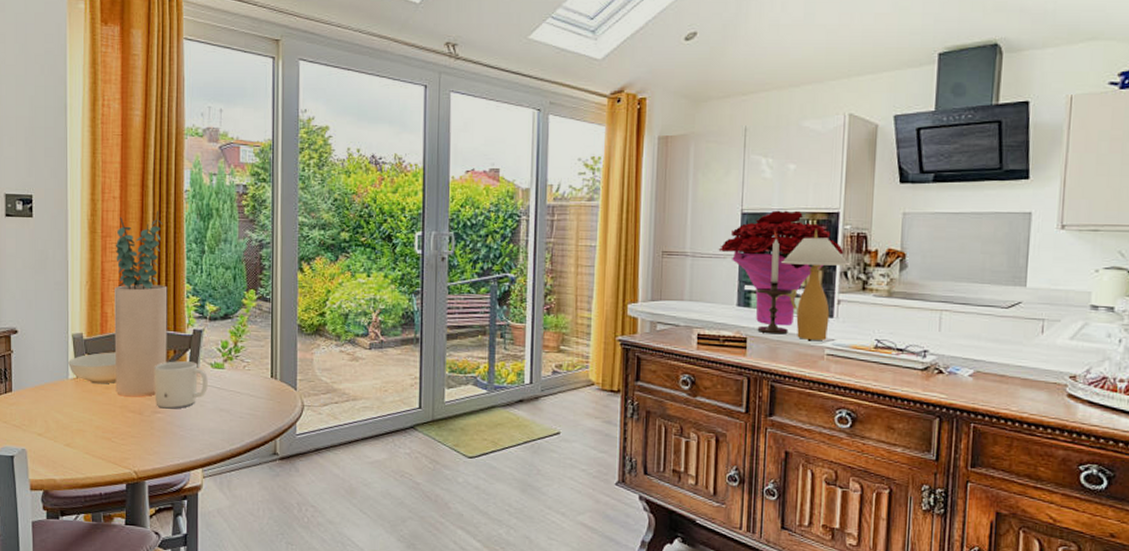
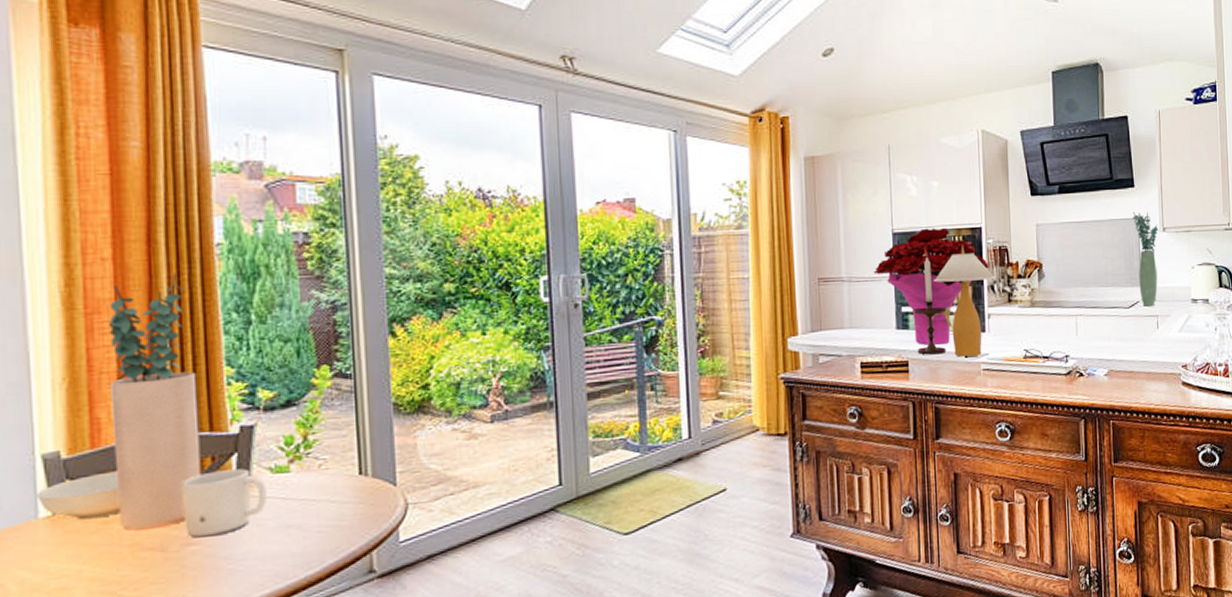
vase: none [1023,205,1056,309] -> present [1133,212,1159,306]

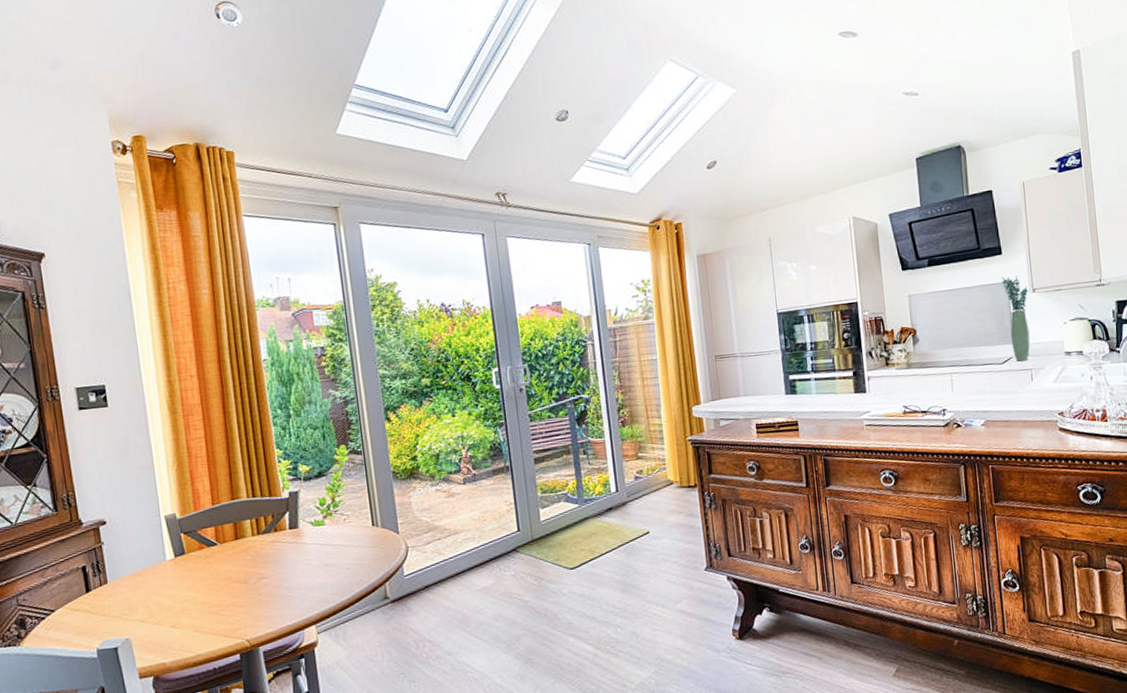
bowl: present [37,471,121,520] -> none [164,526,217,561]
vase: present [108,272,202,531] -> none [198,382,266,569]
mug: present [180,468,267,538] -> none [253,523,311,574]
flower bouquet: present [873,227,989,346] -> none [762,304,867,407]
candlestick: present [913,249,947,355] -> none [799,325,832,415]
table lamp: present [933,245,996,357] -> none [816,318,874,415]

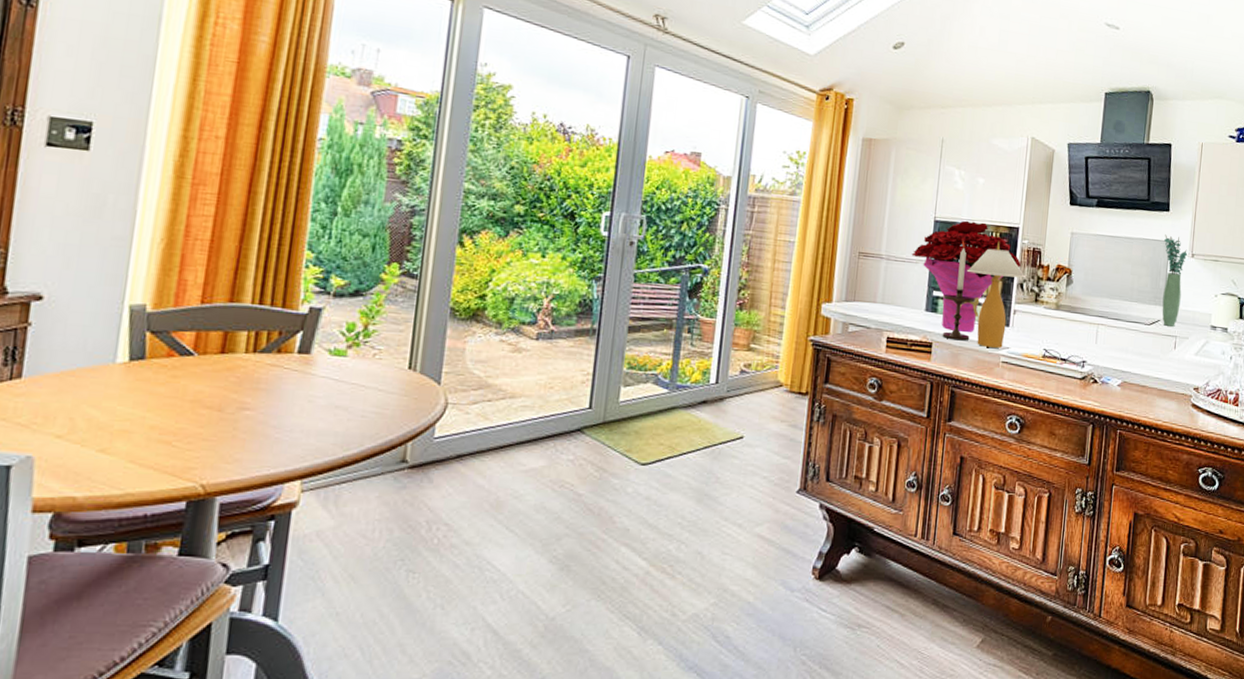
flower bouquet: none [762,304,867,407] -> present [911,220,1022,332]
candlestick: none [799,325,832,415] -> present [942,240,976,341]
table lamp: none [816,318,874,415] -> present [966,241,1027,348]

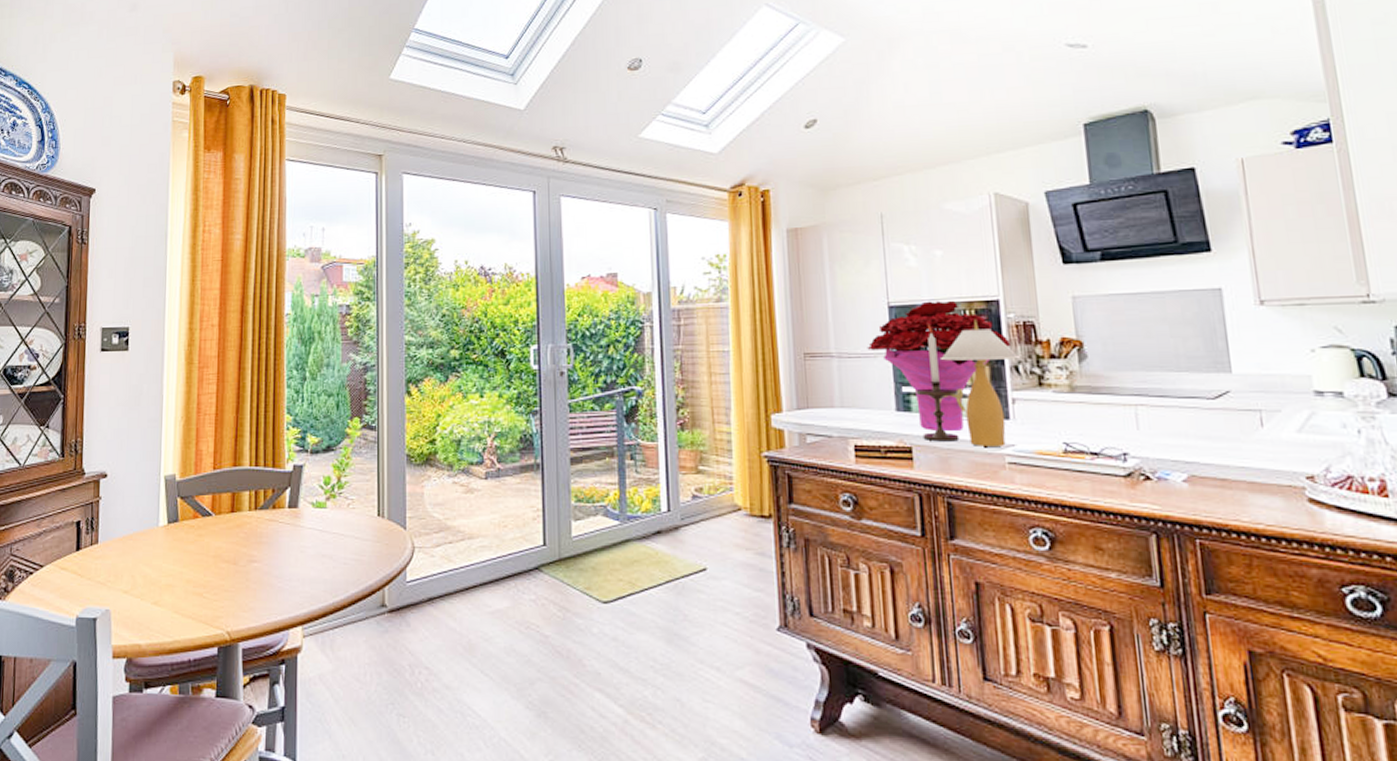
vase: present [1162,234,1188,327] -> none [1211,281,1258,398]

